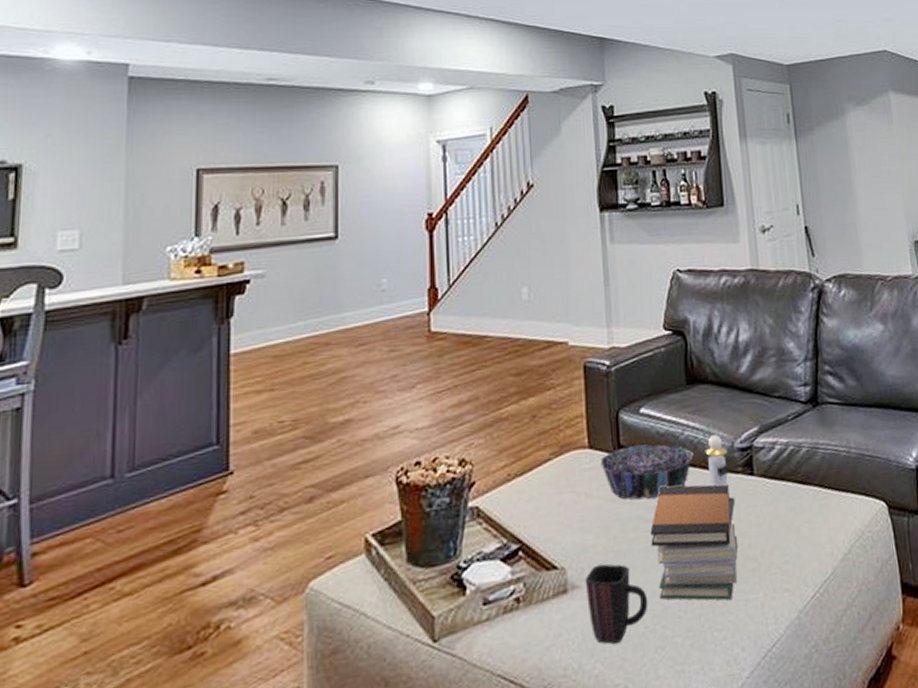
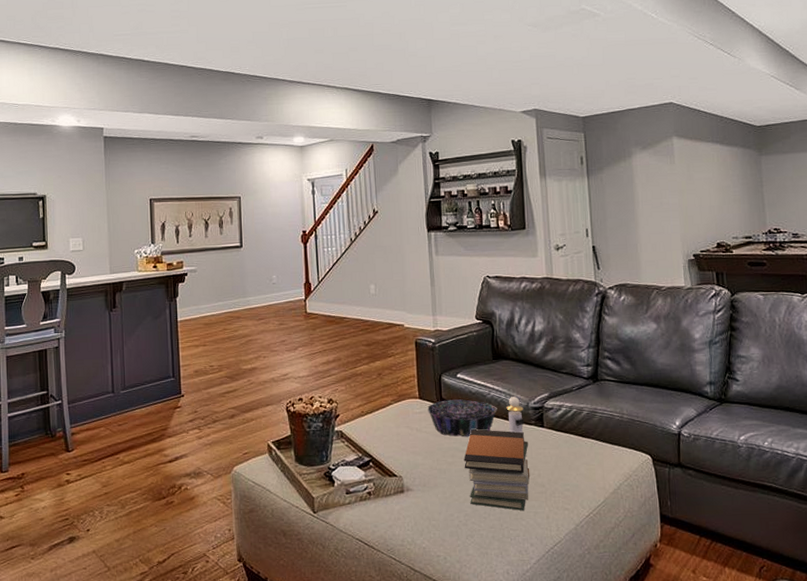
mug: present [585,563,648,644] -> none [416,477,462,529]

